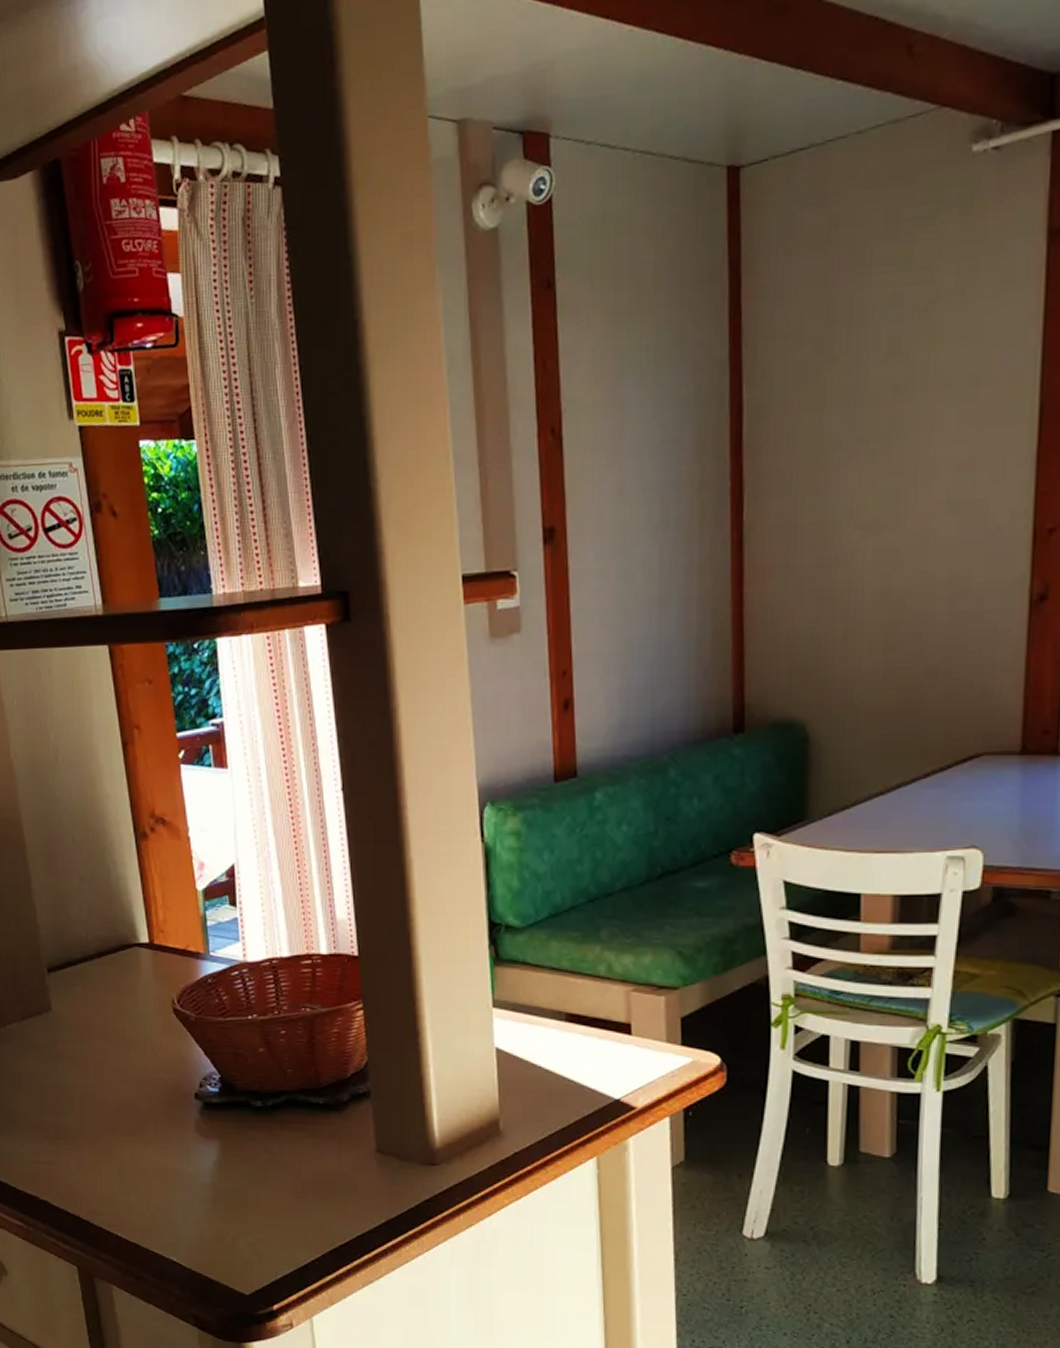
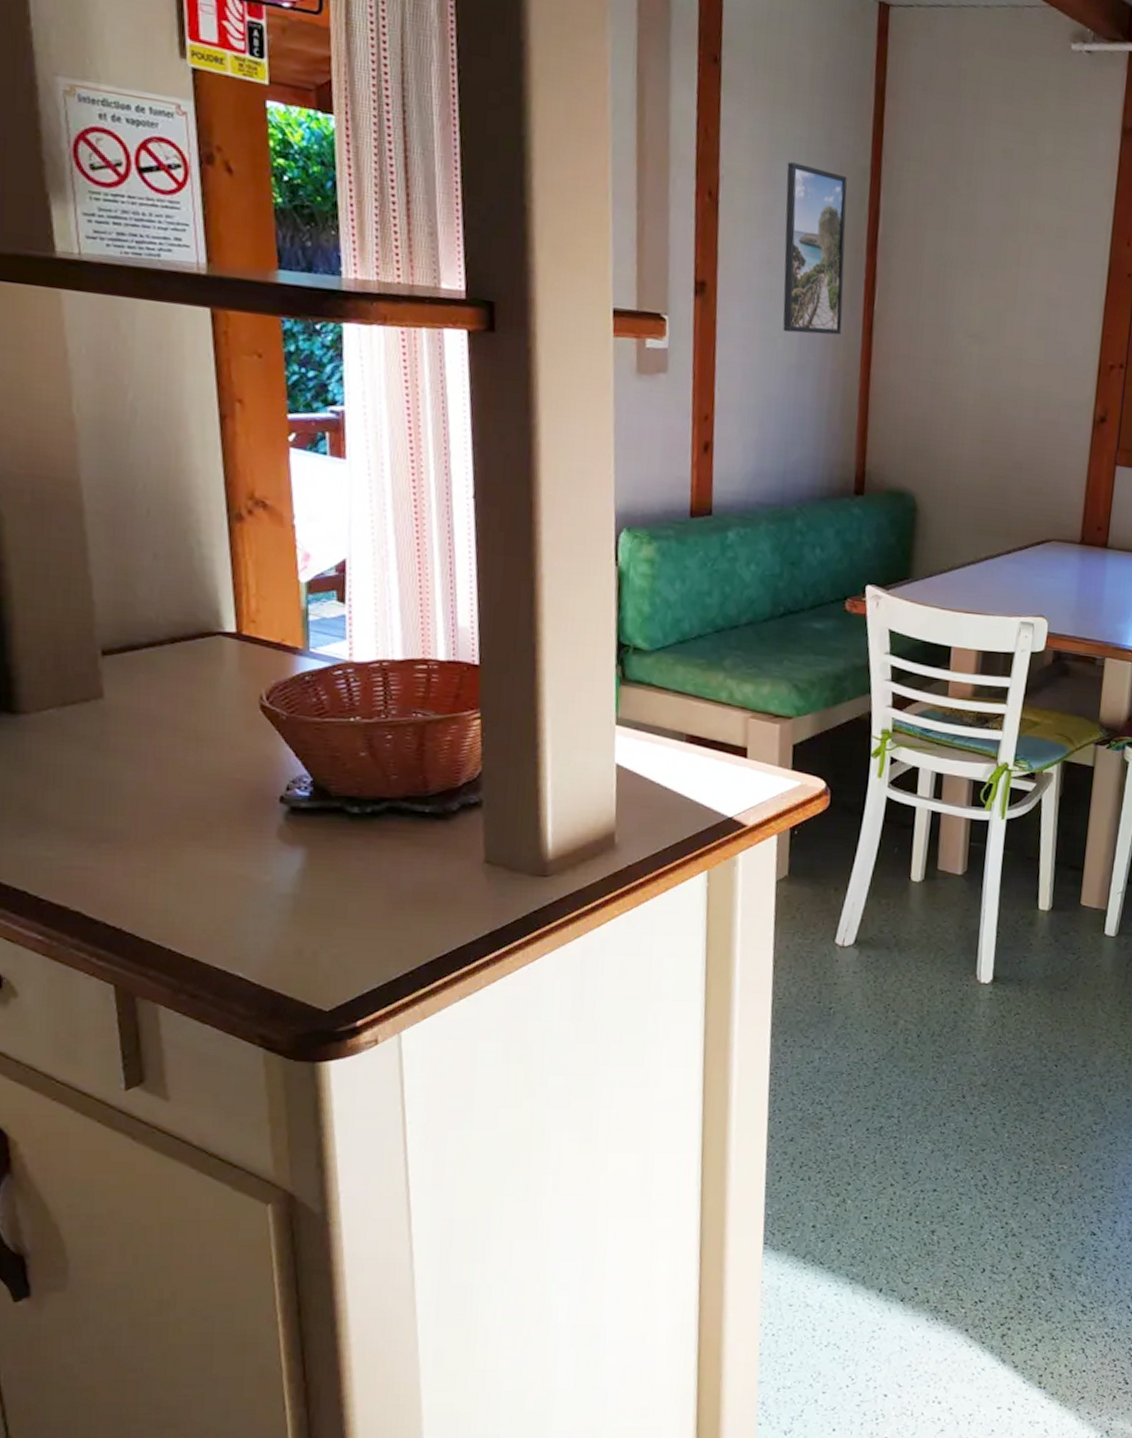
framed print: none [634,374,707,564] -> present [783,162,847,335]

